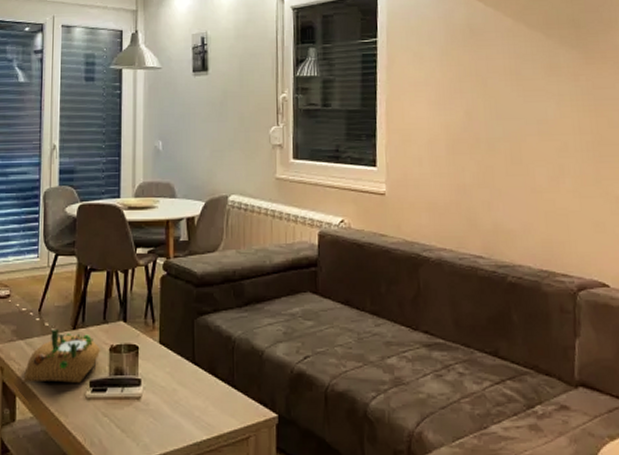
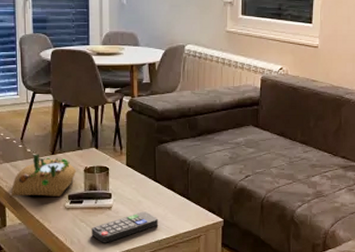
remote control: none [115,403,198,445] -> present [91,211,159,243]

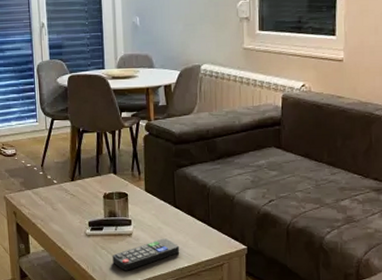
succulent planter: present [10,154,77,196] -> none [33,180,97,224]

